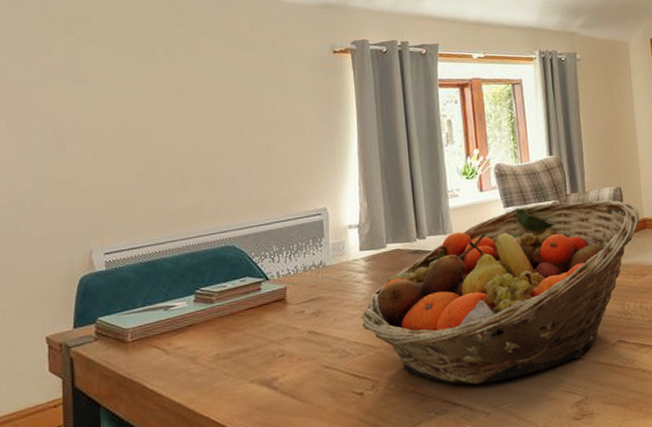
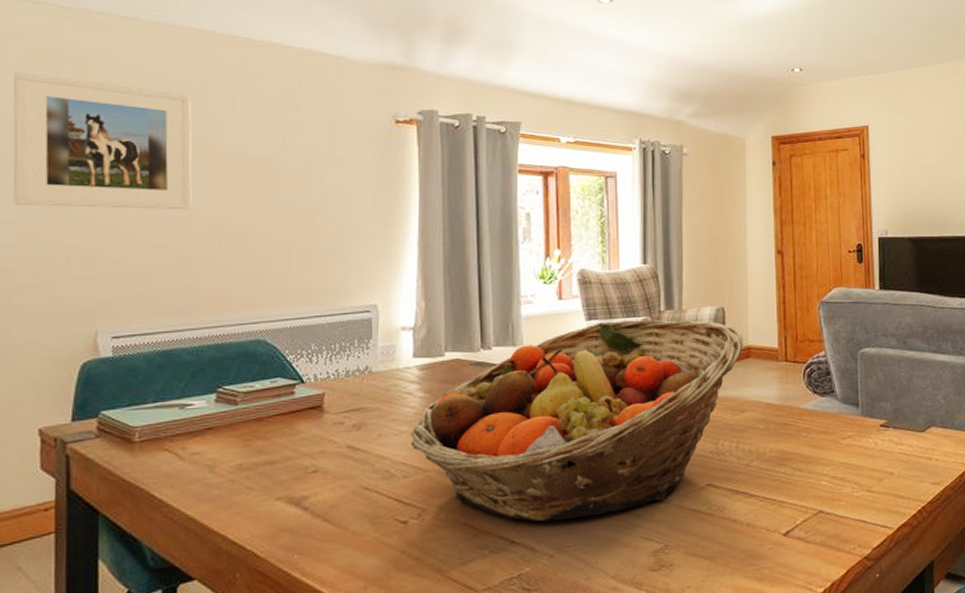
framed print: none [12,35,166,148] -> present [13,71,193,210]

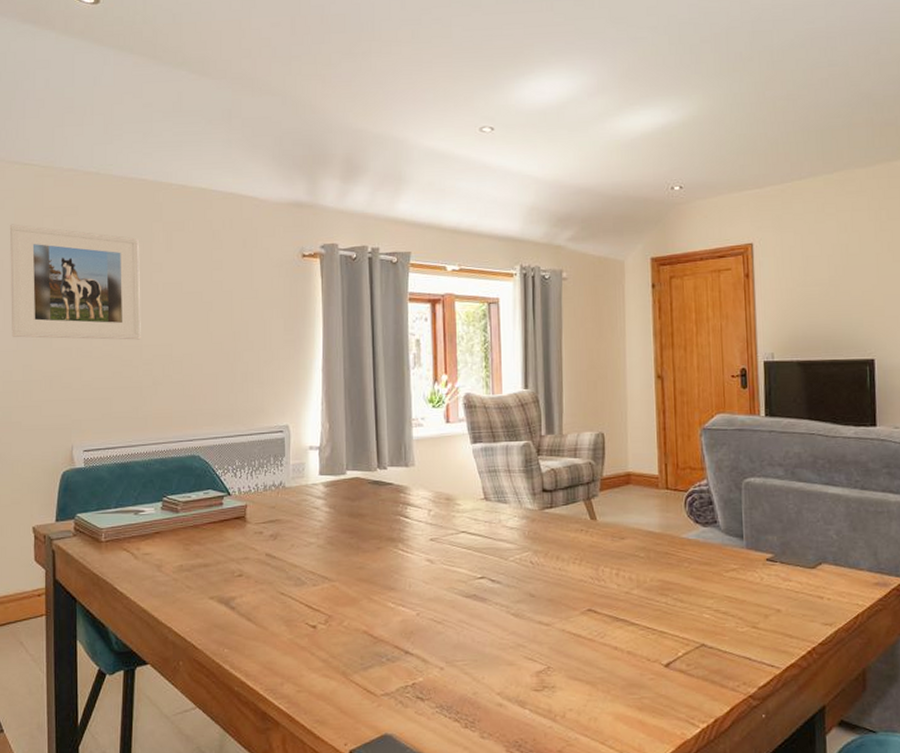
fruit basket: present [411,319,743,522] -> none [318,443,623,635]

